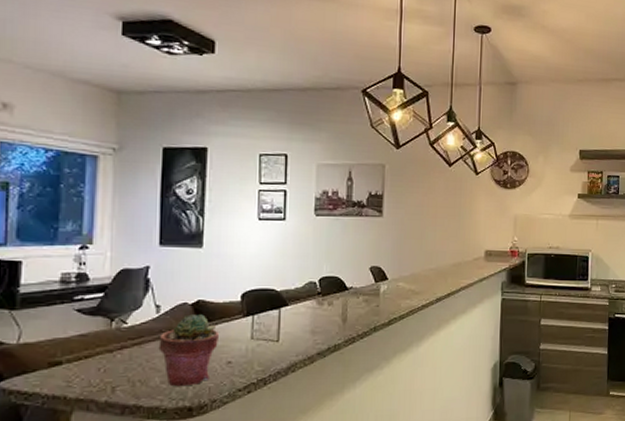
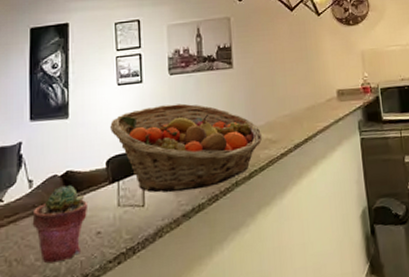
fruit basket: none [248,245,406,331] -> present [110,103,263,193]

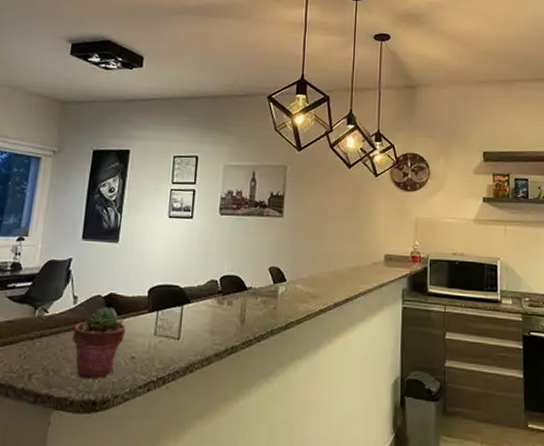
fruit basket: present [110,103,263,193] -> none [156,243,304,332]

